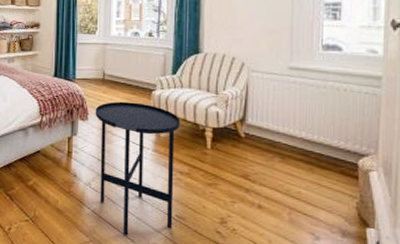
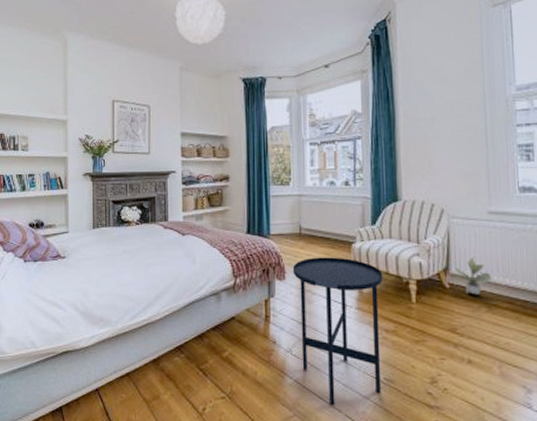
potted plant: none [250,109,288,146] -> present [453,256,492,295]

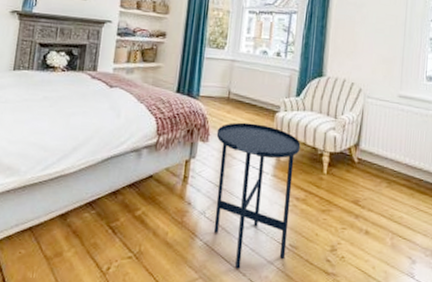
potted plant: present [453,256,492,295] -> none [363,135,395,171]

